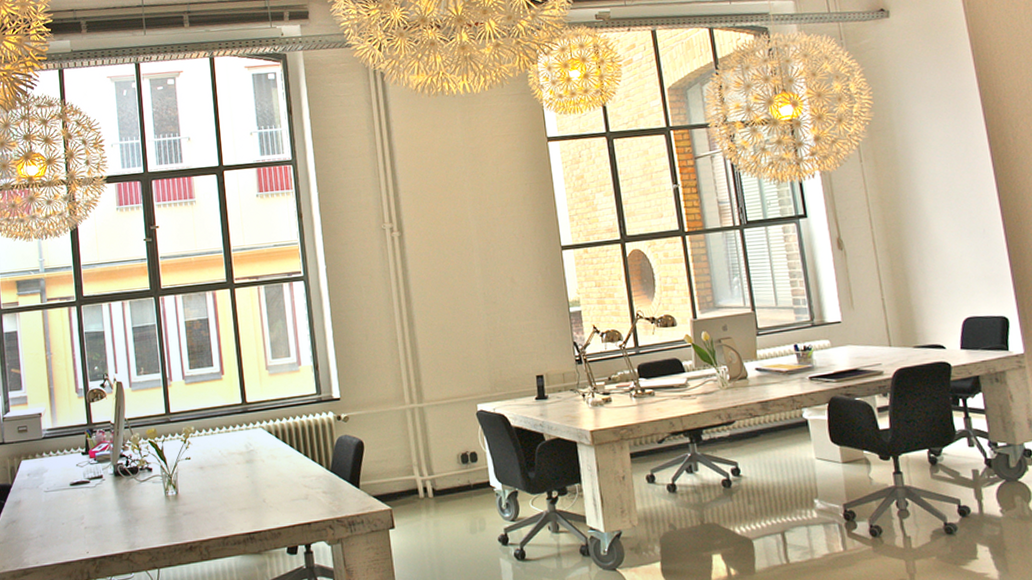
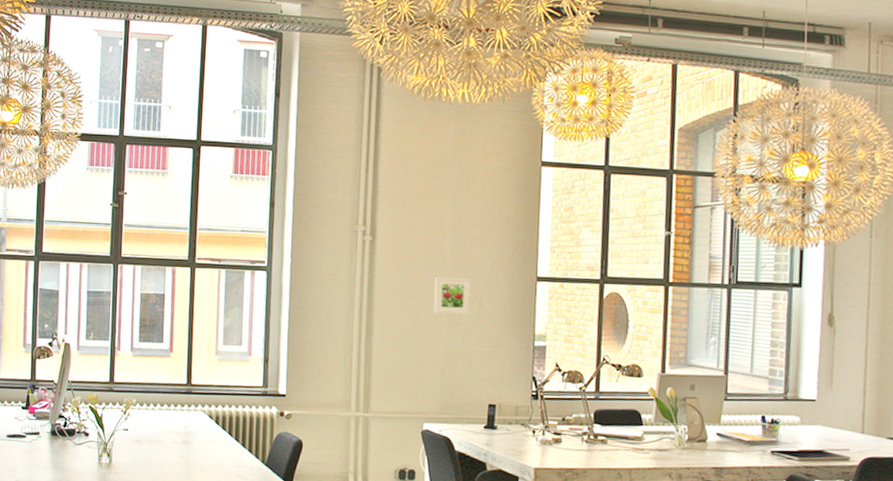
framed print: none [466,257,504,296] -> present [433,276,471,315]

